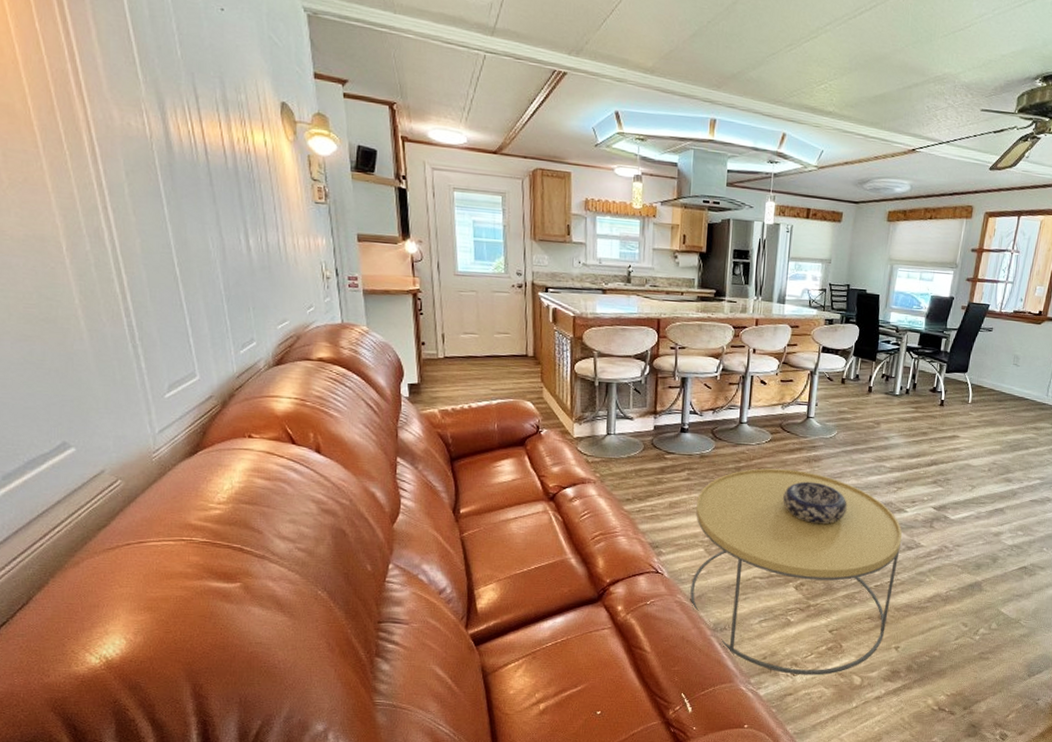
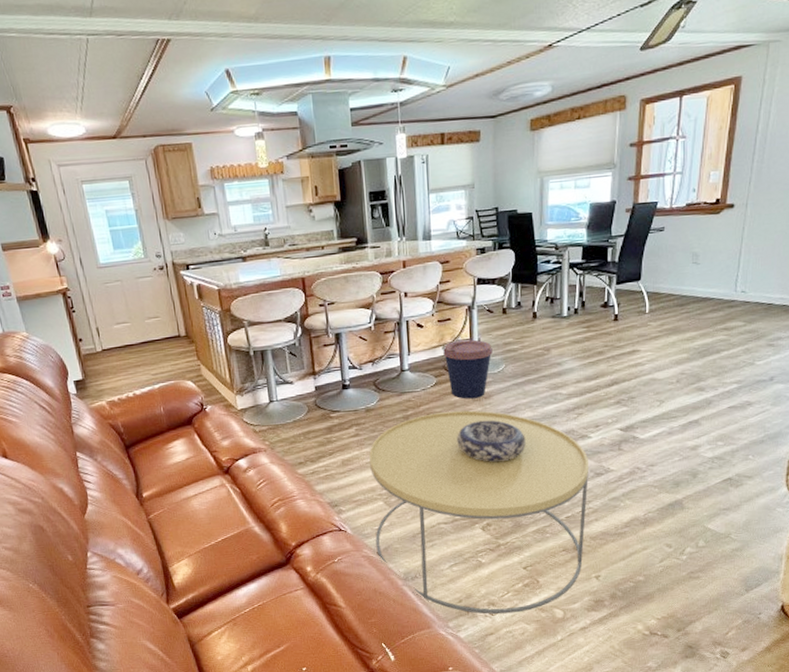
coffee cup: none [781,402,828,460] -> present [443,339,493,399]

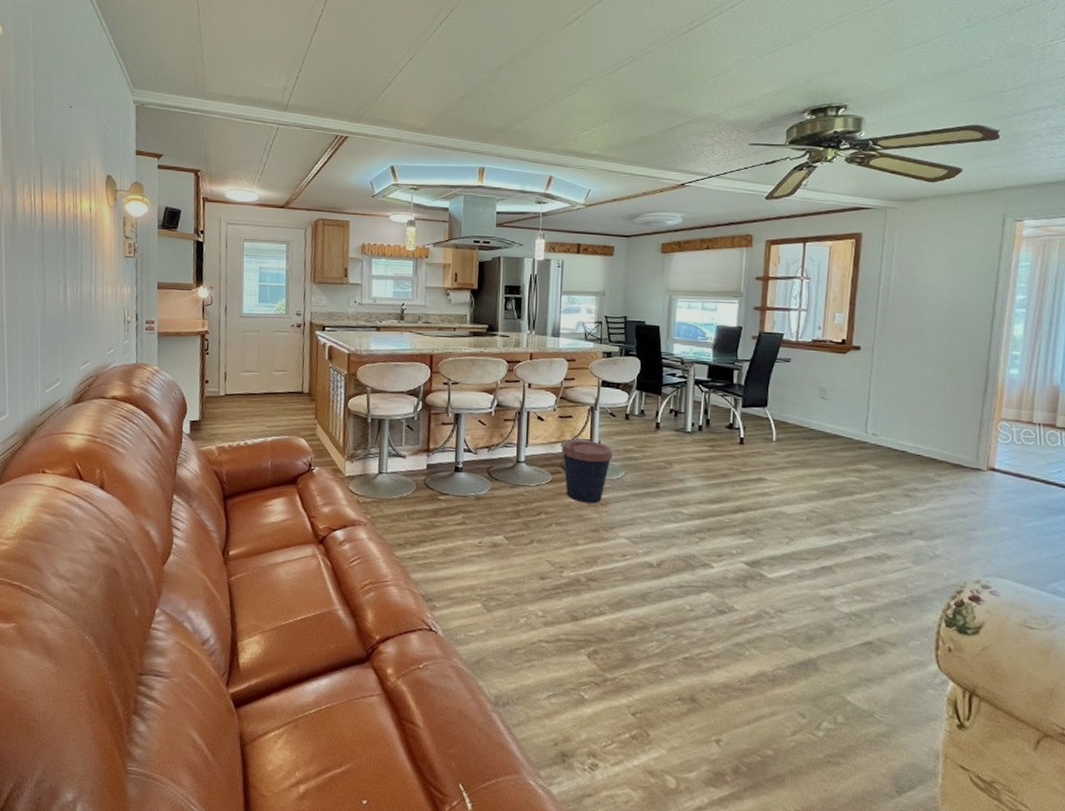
coffee table: present [369,410,589,614] -> none [467,512,711,772]
decorative bowl: present [457,420,526,463] -> none [568,528,642,580]

